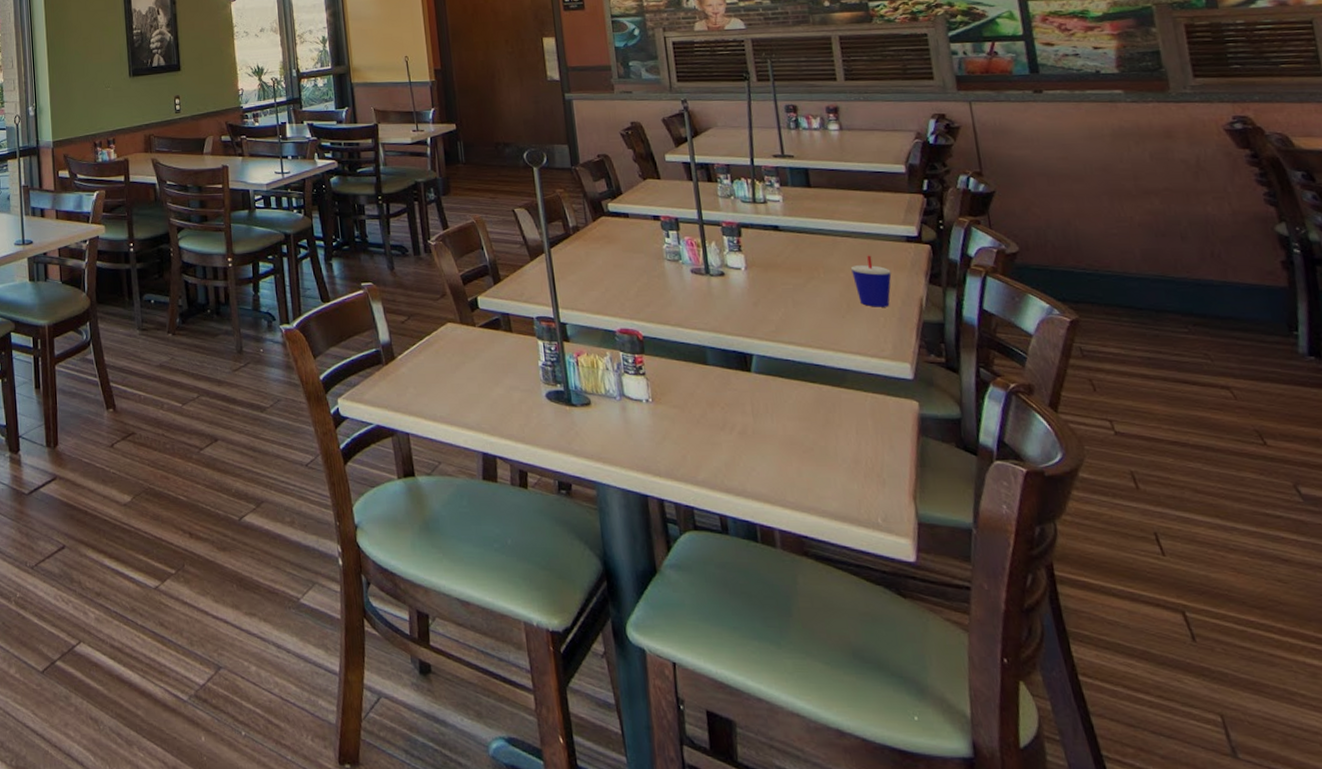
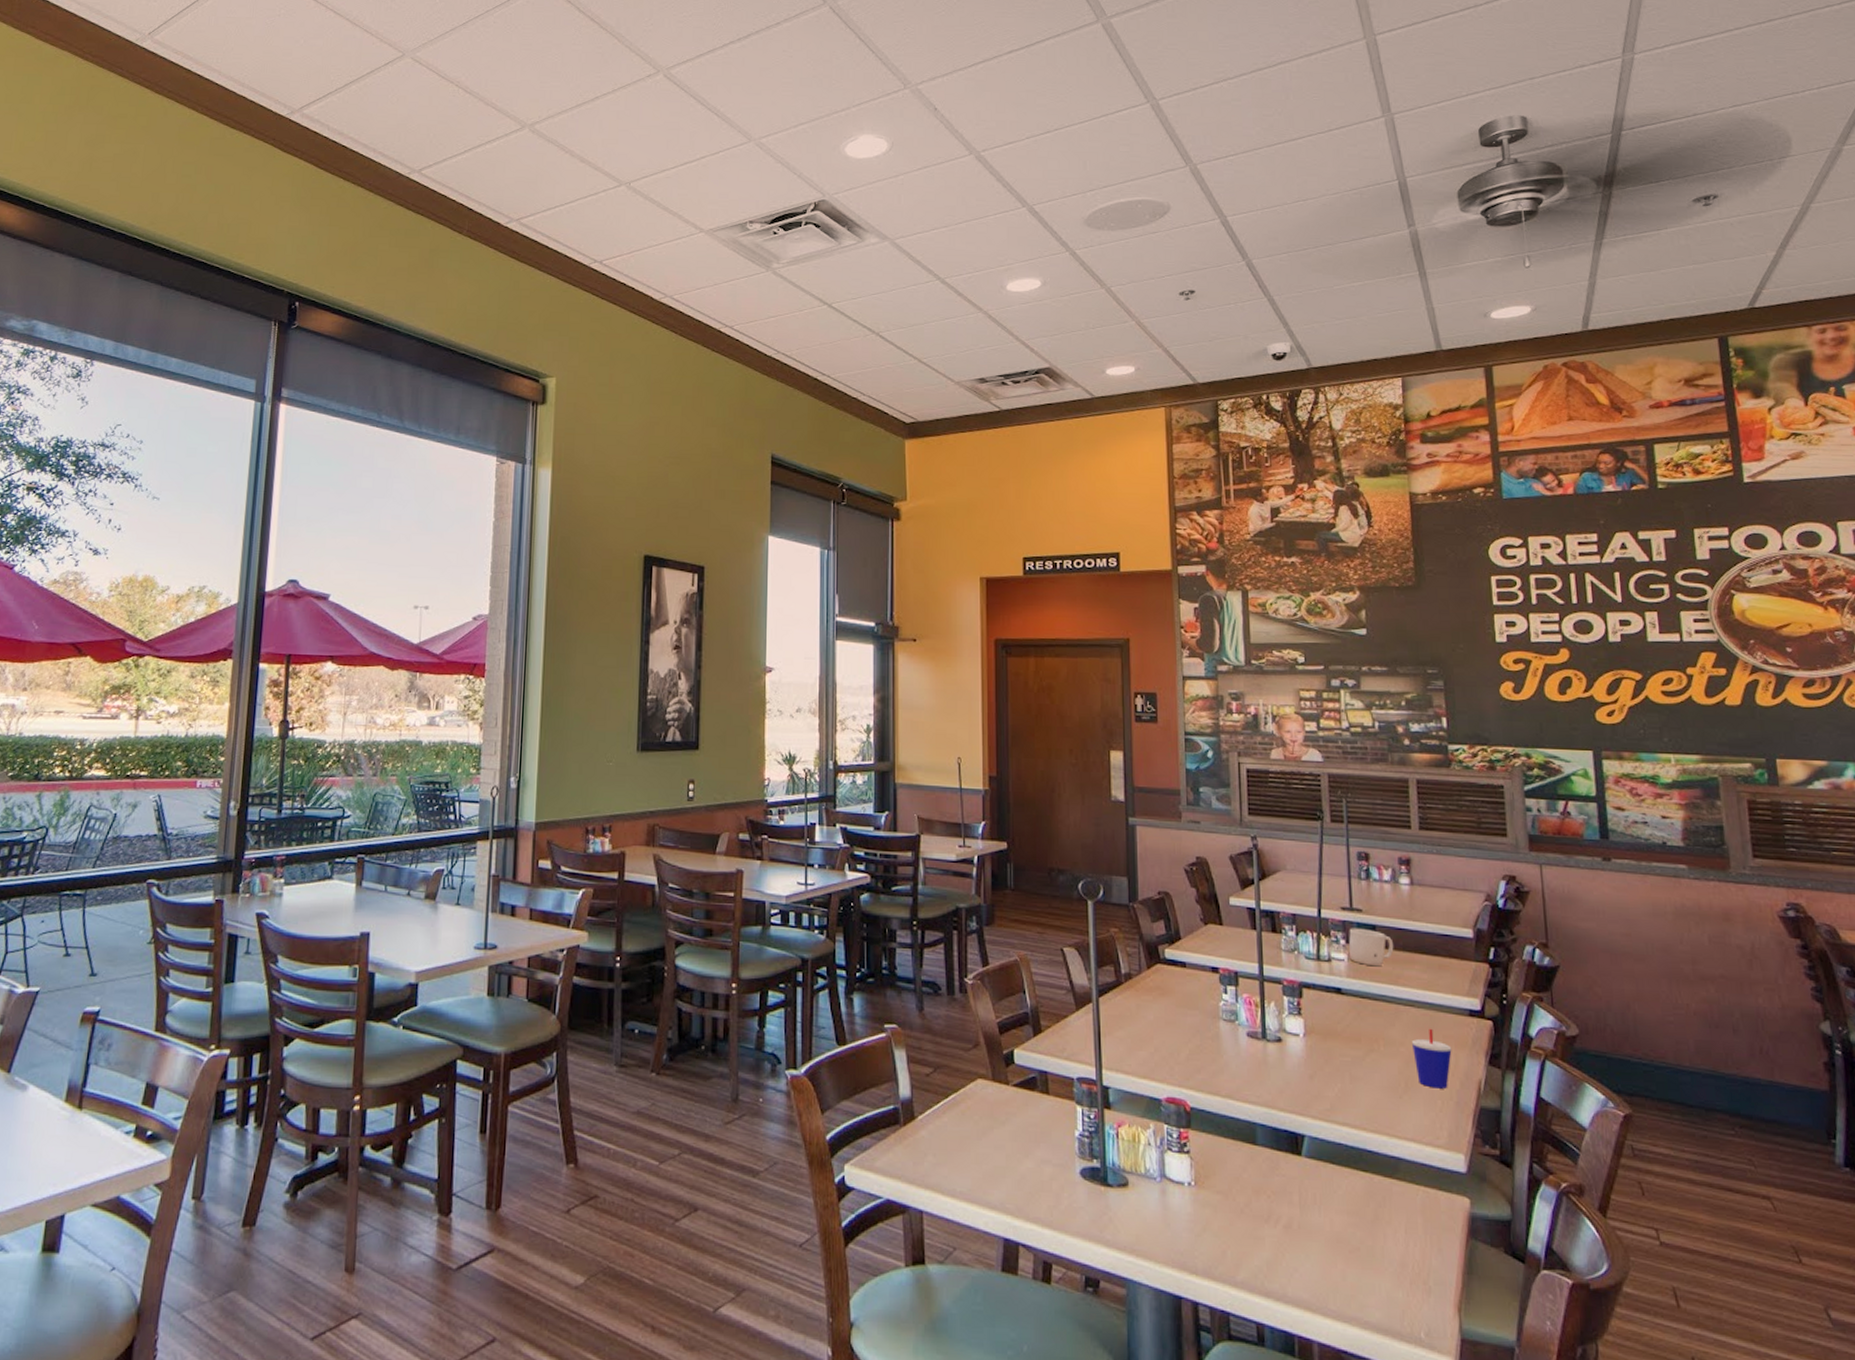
mug: none [782,172,828,205] -> present [1348,928,1394,967]

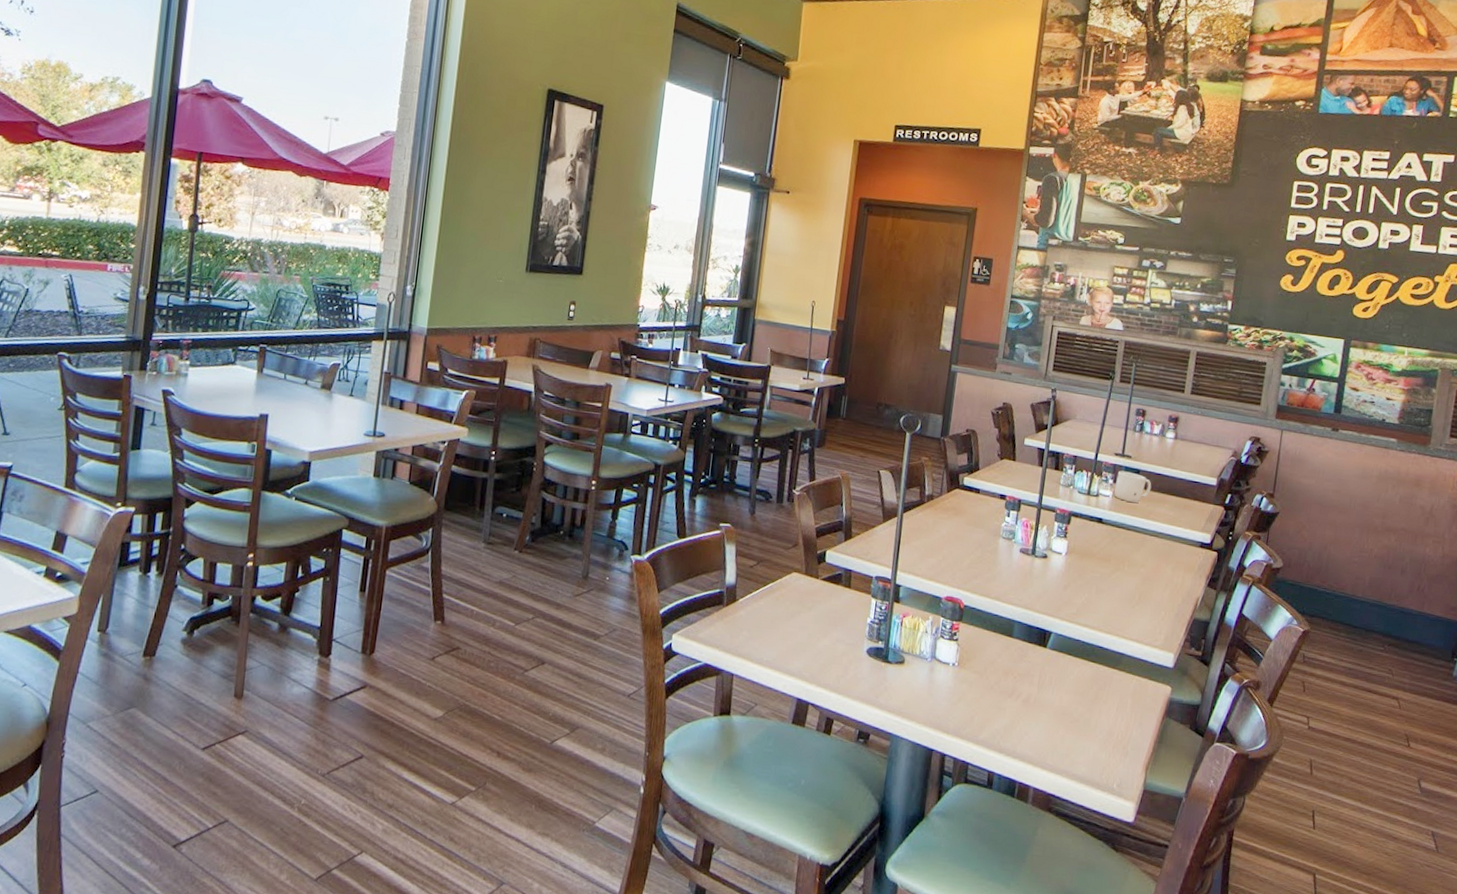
beverage cup: present [1412,1028,1452,1089] -> none [1149,555,1181,603]

